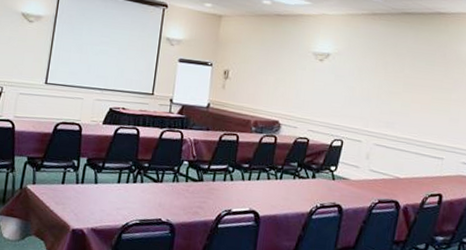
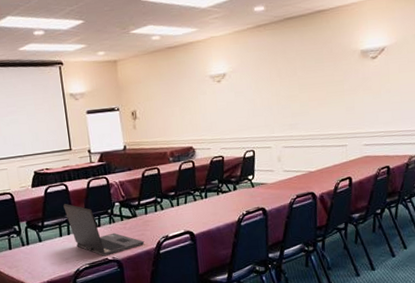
laptop: none [129,148,205,217] -> present [63,203,145,256]

